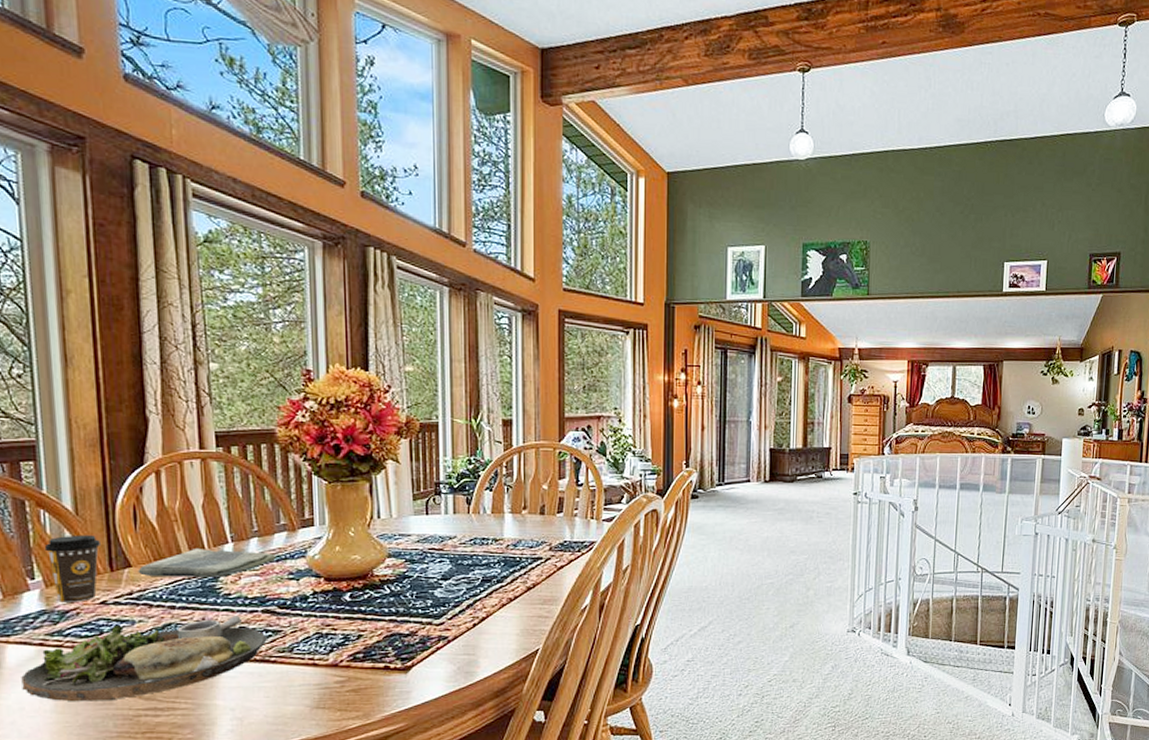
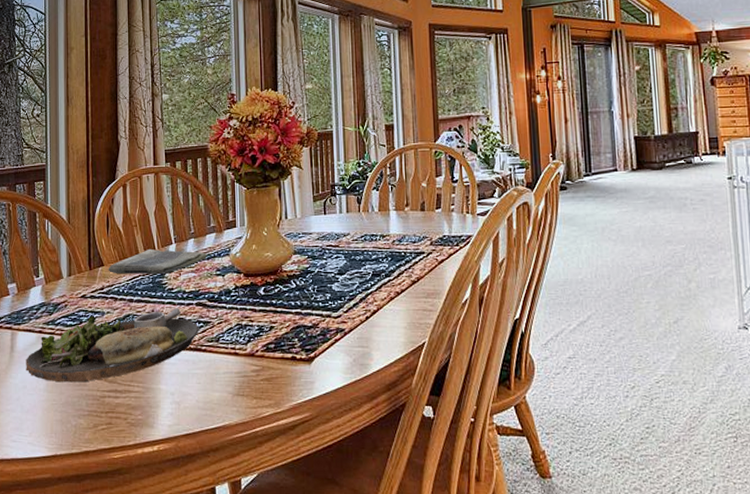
coffee cup: present [44,535,102,602] -> none [46,239,84,296]

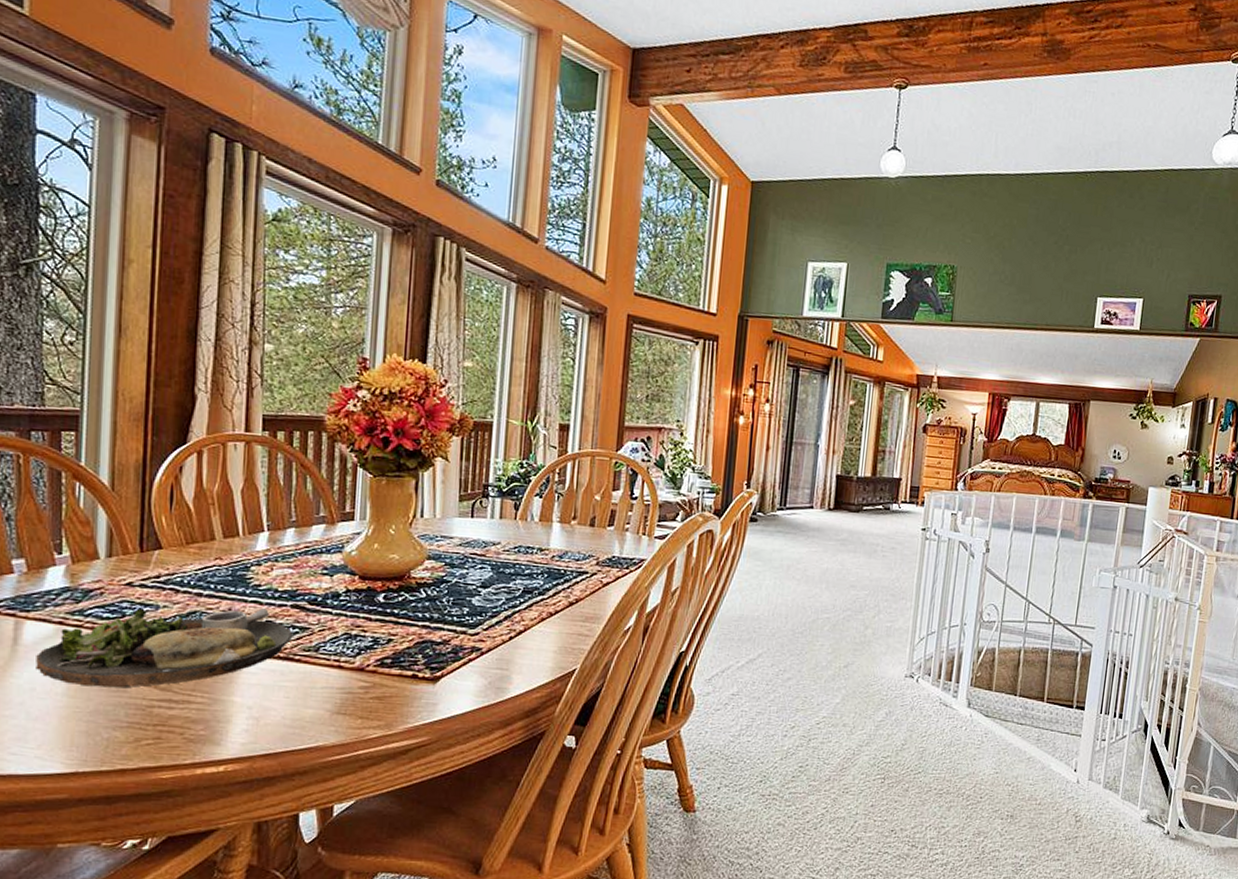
dish towel: present [108,248,207,275] -> none [168,534,311,567]

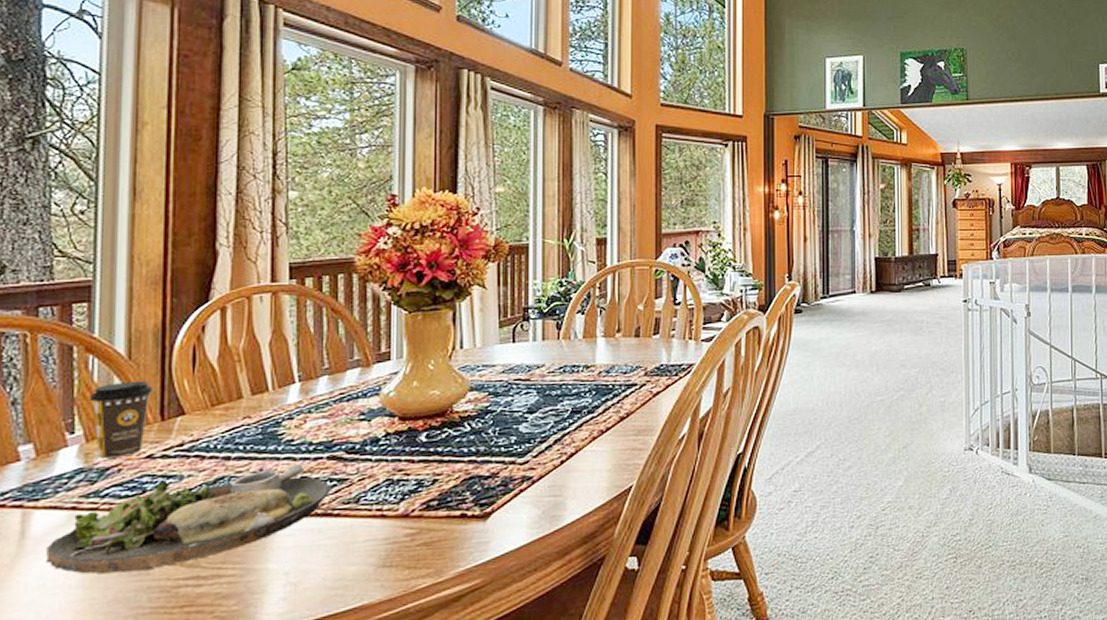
coffee cup: none [75,511,135,582] -> present [89,380,154,459]

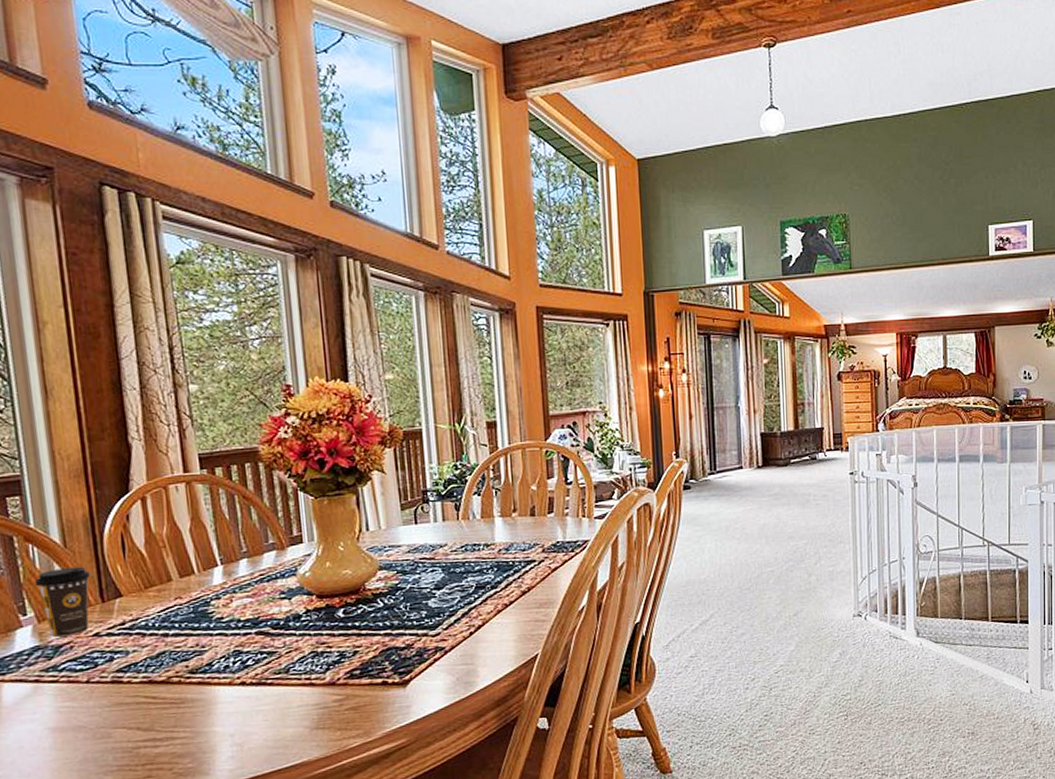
dinner plate: present [46,464,331,575] -> none [19,639,262,738]

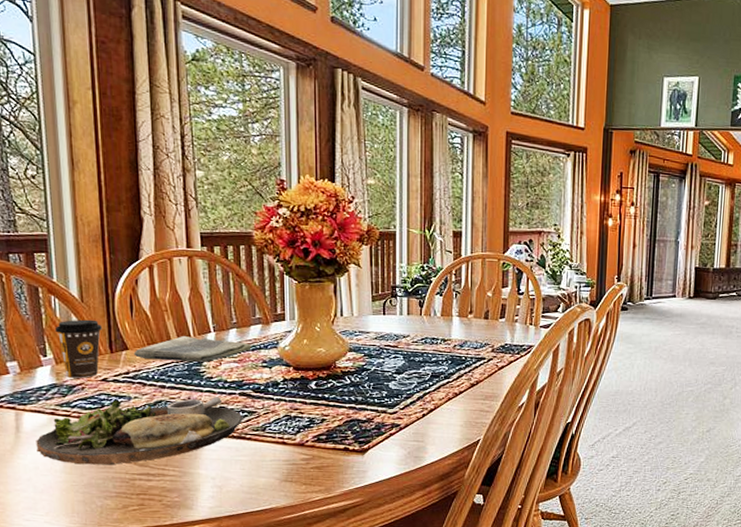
dinner plate: none [19,639,262,738] -> present [36,397,243,465]
dish towel: none [129,572,266,605] -> present [133,335,252,363]

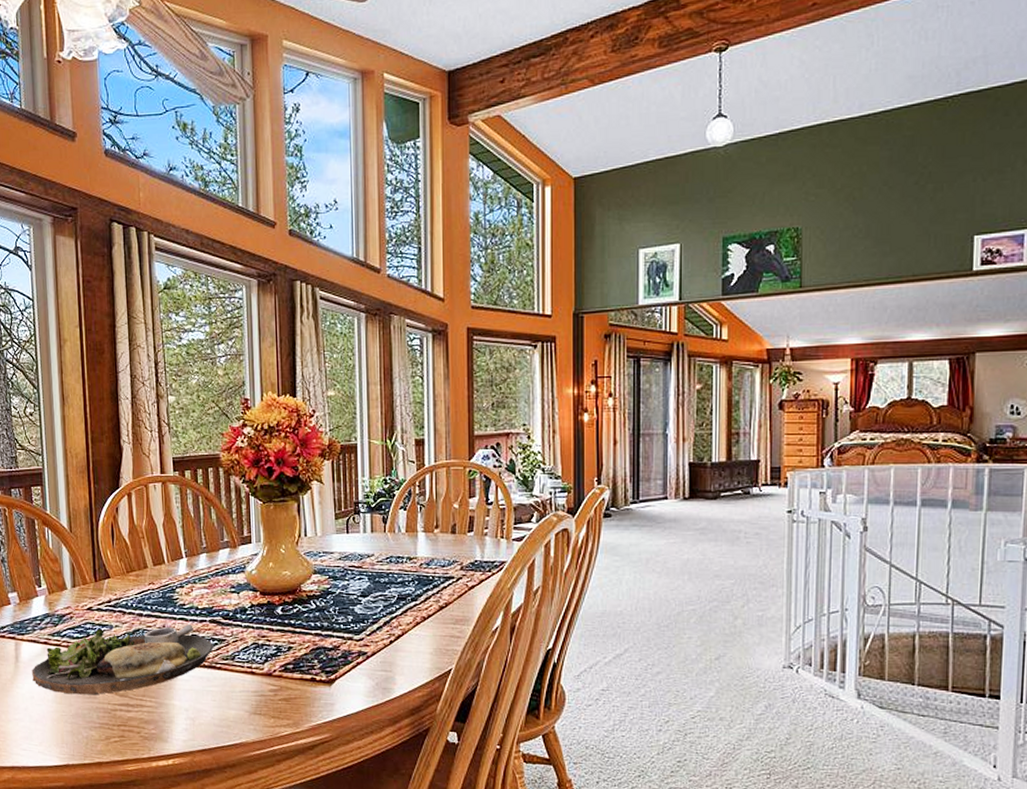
coffee cup: present [54,319,103,378] -> none [48,549,88,608]
dish towel: present [133,335,252,363] -> none [115,562,220,590]

